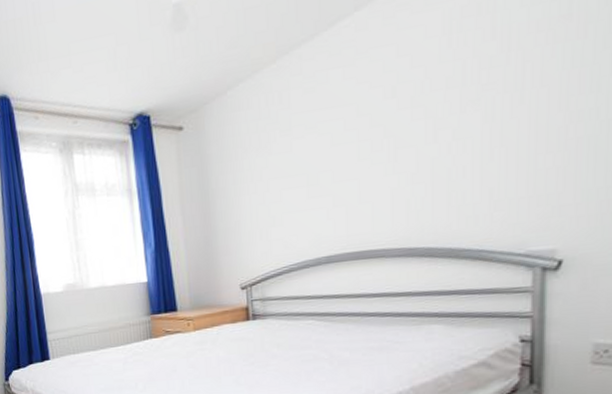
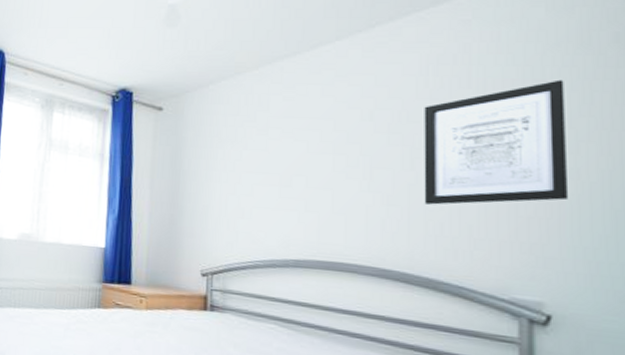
wall art: none [447,10,591,176] -> present [424,79,569,205]

